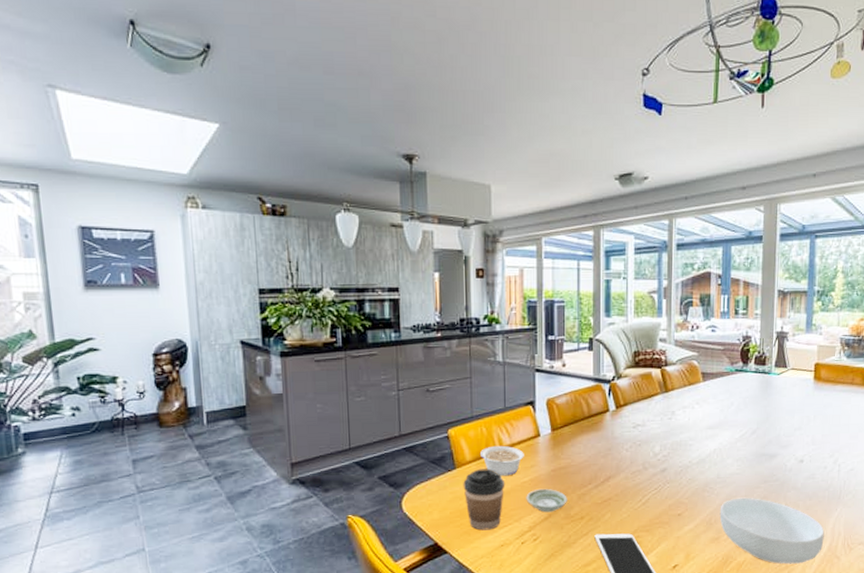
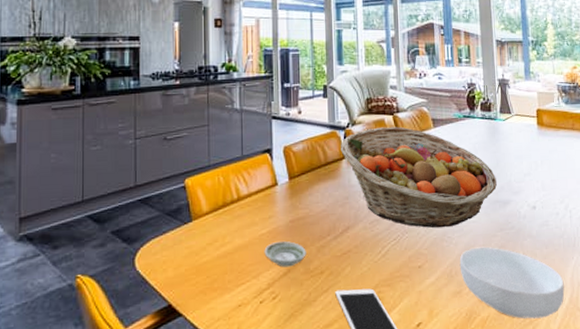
coffee cup: present [463,468,505,531] -> none [199,220,243,289]
legume: present [480,445,524,477] -> none [218,195,262,229]
fruit basket: none [605,380,765,479] -> present [341,126,497,228]

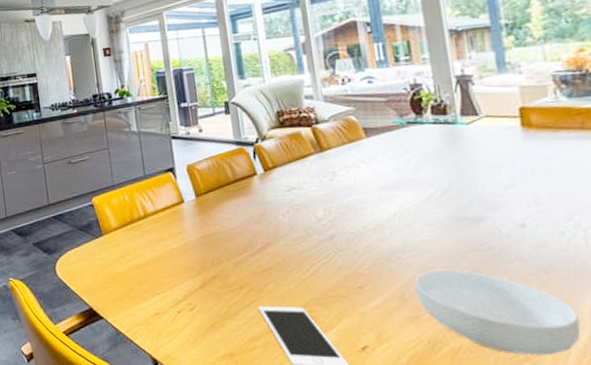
saucer: present [264,241,306,267] -> none [176,256,222,281]
fruit basket: present [341,126,497,228] -> none [250,139,463,247]

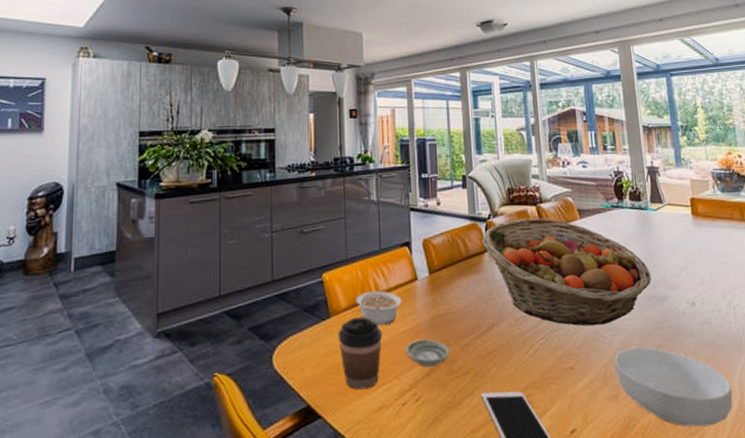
coffee cup: none [111,235,154,297] -> present [338,317,383,390]
legume: none [125,212,170,243] -> present [356,290,402,326]
saucer: none [176,256,222,281] -> present [405,339,450,367]
fruit basket: none [250,139,463,247] -> present [482,217,651,326]

